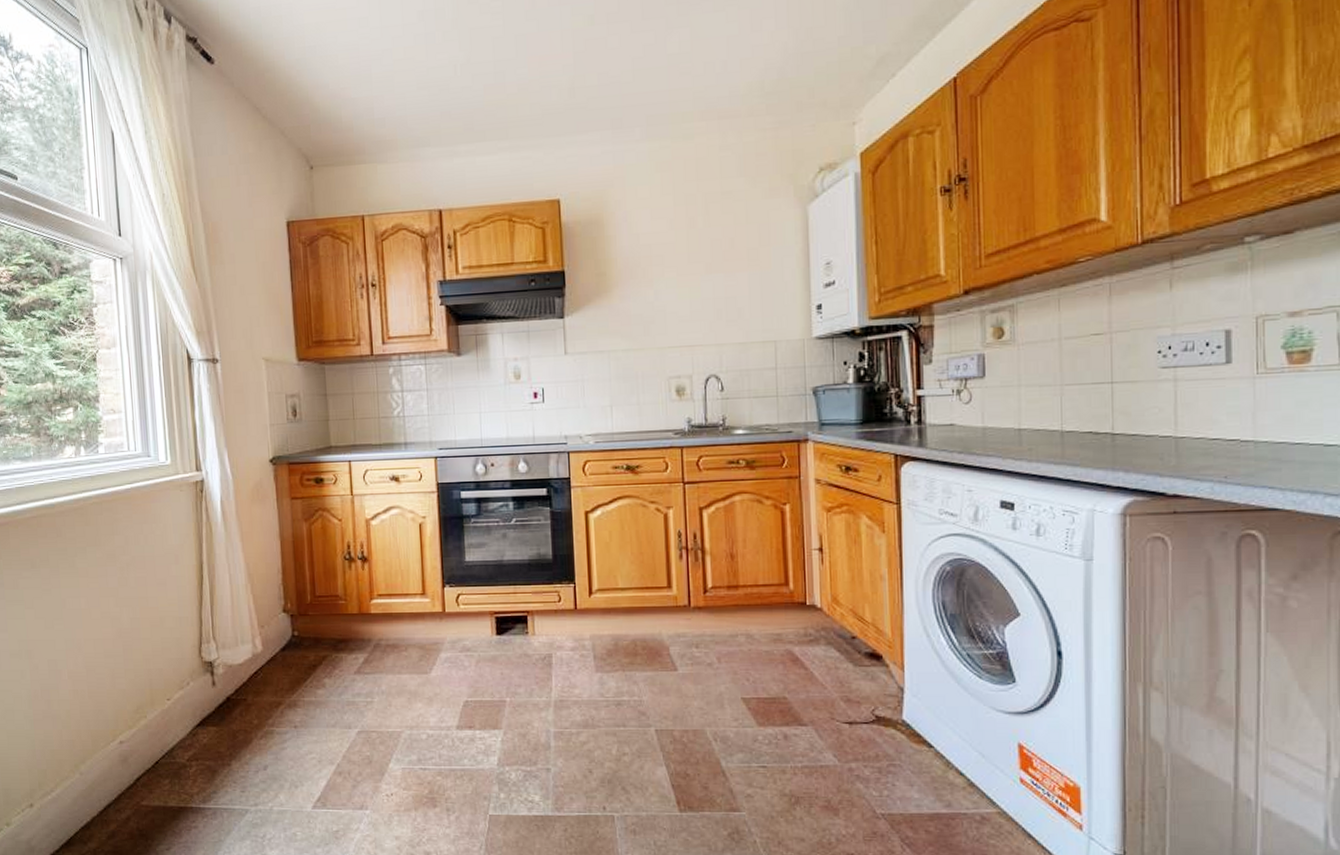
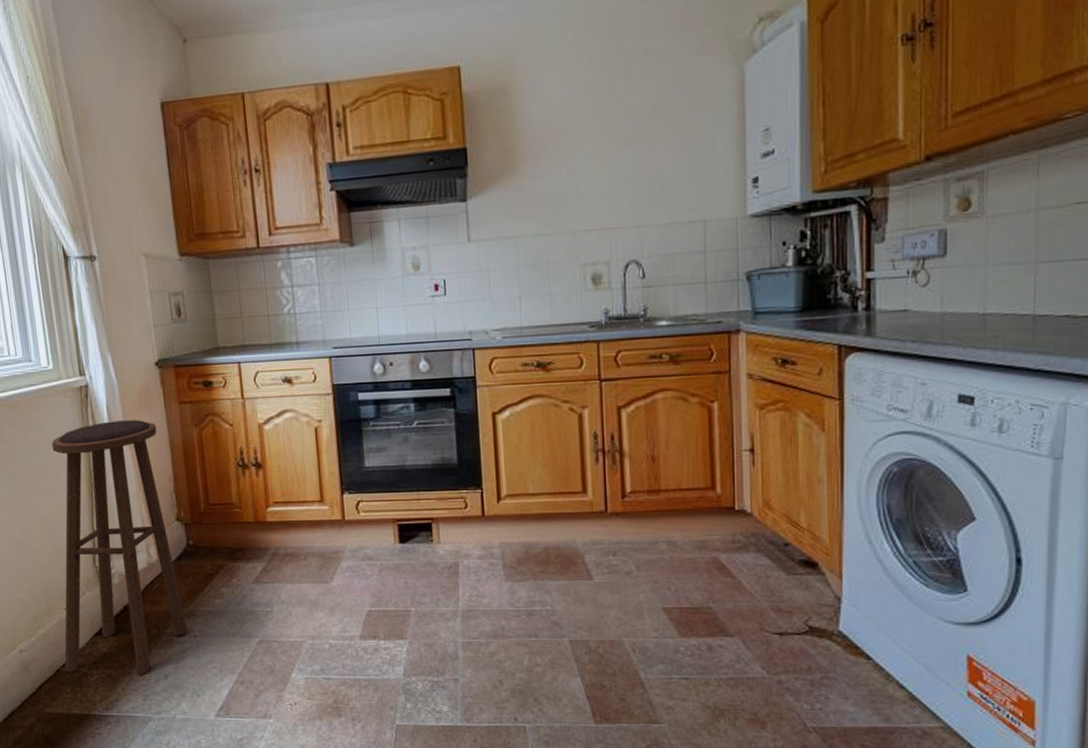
stool: none [164,514,289,767] -> present [51,420,188,675]

